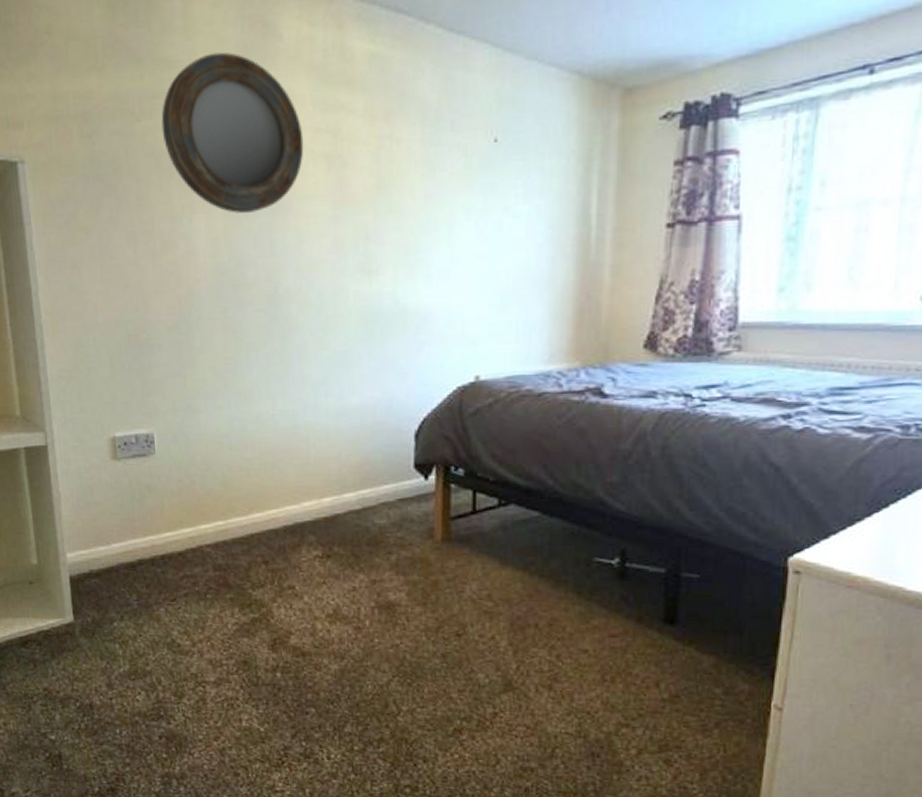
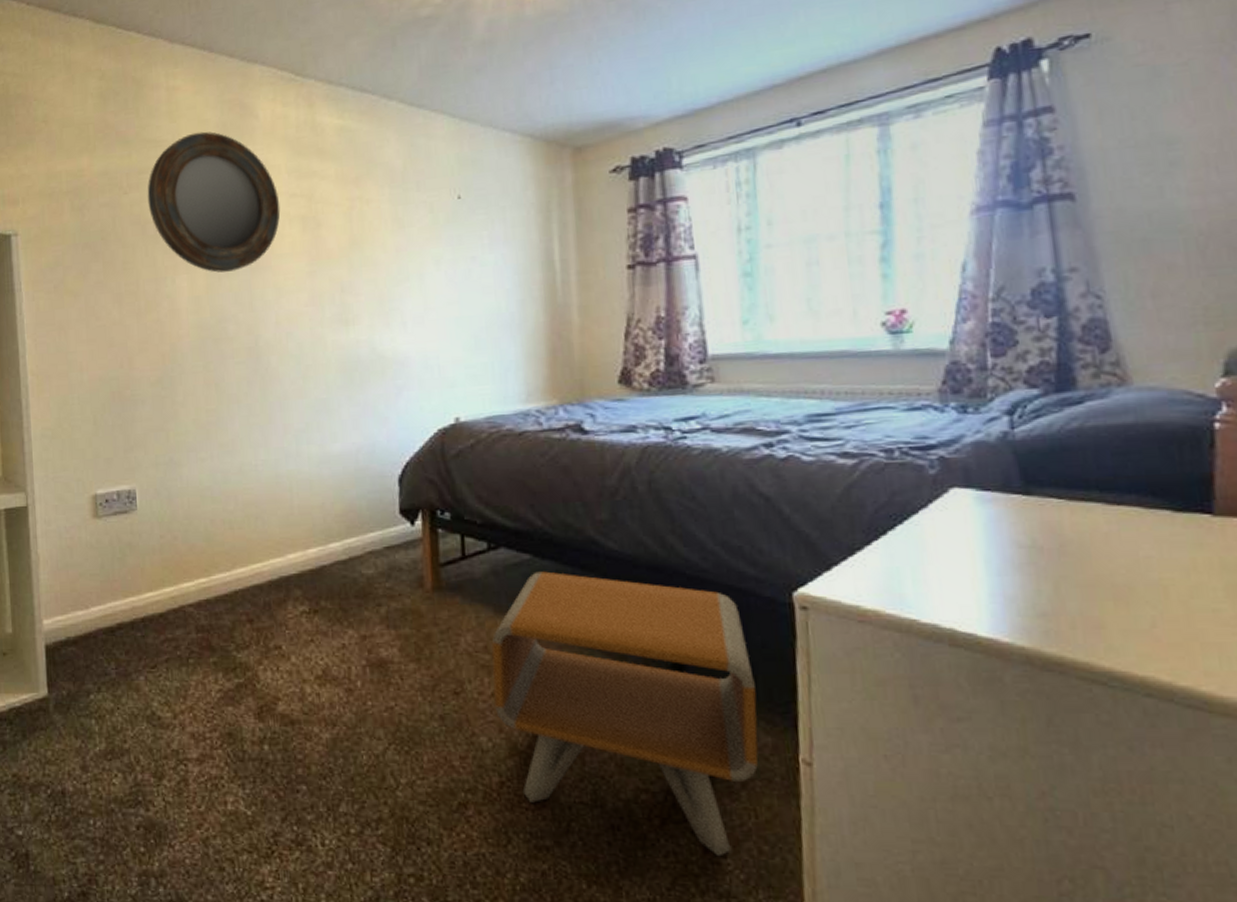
nightstand: none [494,528,740,782] -> present [491,571,758,857]

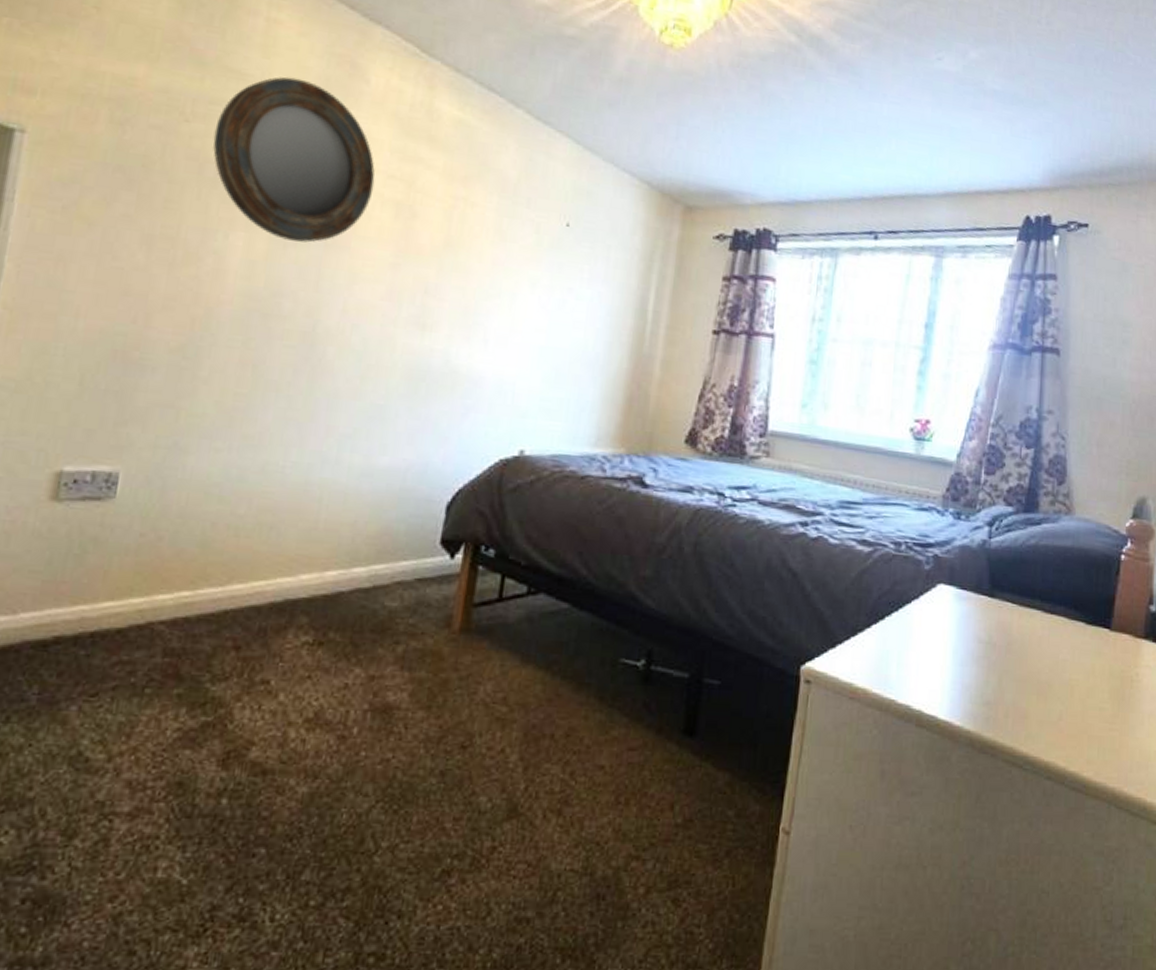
nightstand: present [491,571,758,857] -> none [501,622,755,926]

